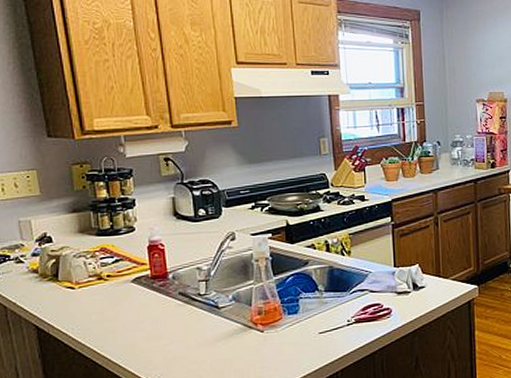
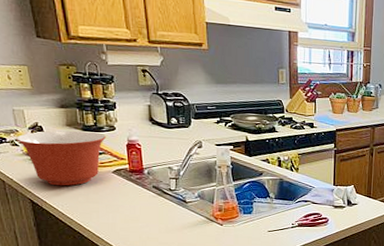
mixing bowl: none [20,236,124,306] -> present [15,130,106,186]

